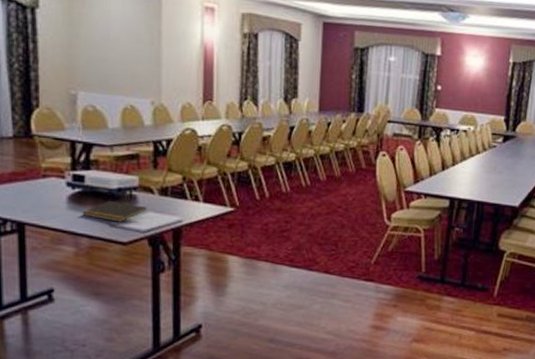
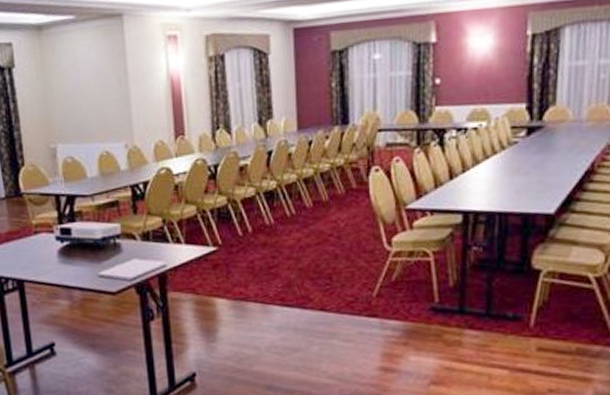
notepad: present [82,201,147,222] -> none [72,251,132,272]

